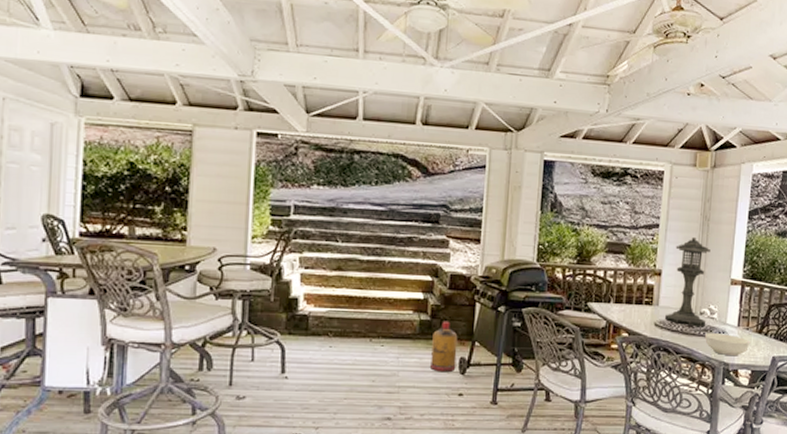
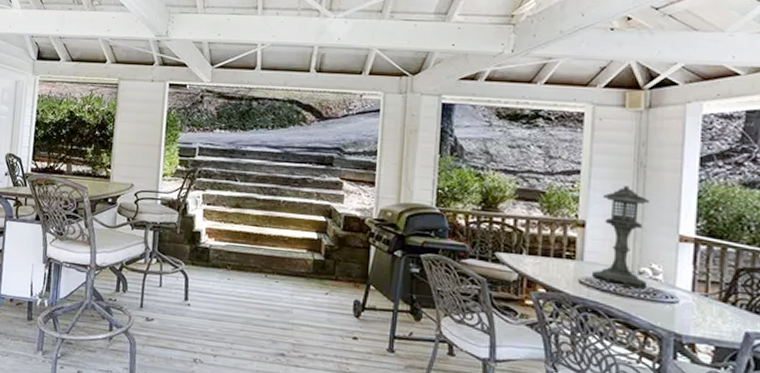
propane tank: present [430,321,458,373] -> none [324,261,352,315]
bowl: present [704,333,750,357] -> none [645,296,711,328]

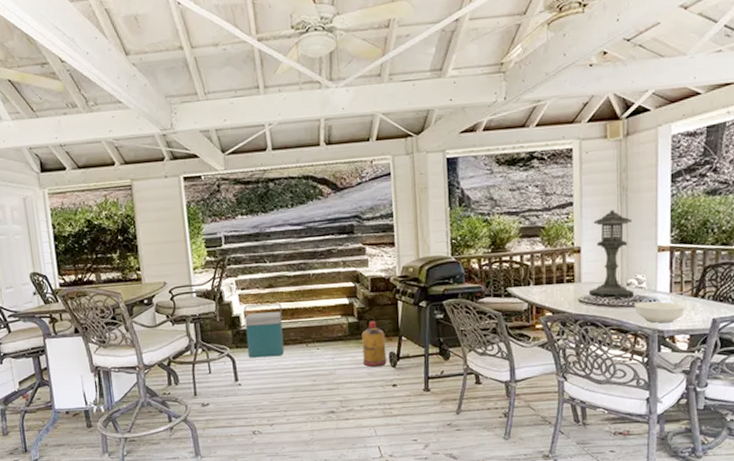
cooler: none [202,222,246,282] -> present [244,303,284,358]
propane tank: none [324,261,352,315] -> present [362,320,387,367]
bowl: none [645,296,711,328] -> present [634,301,686,324]

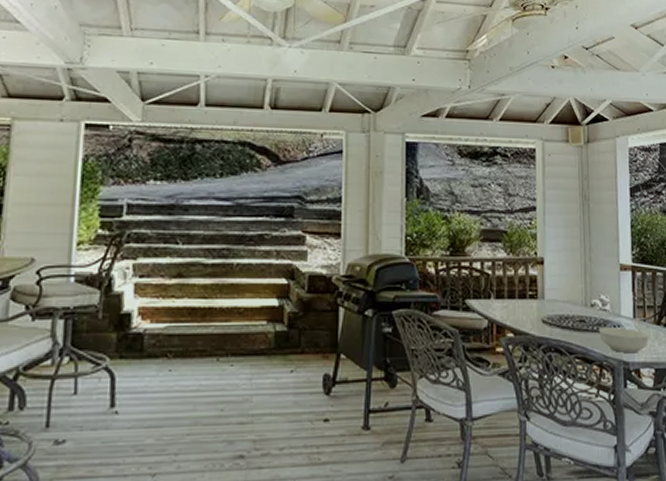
cooler: present [244,303,284,358] -> none [135,299,191,374]
propane tank: present [362,320,387,367] -> none [289,330,320,394]
lantern: present [589,209,635,299] -> none [553,218,599,322]

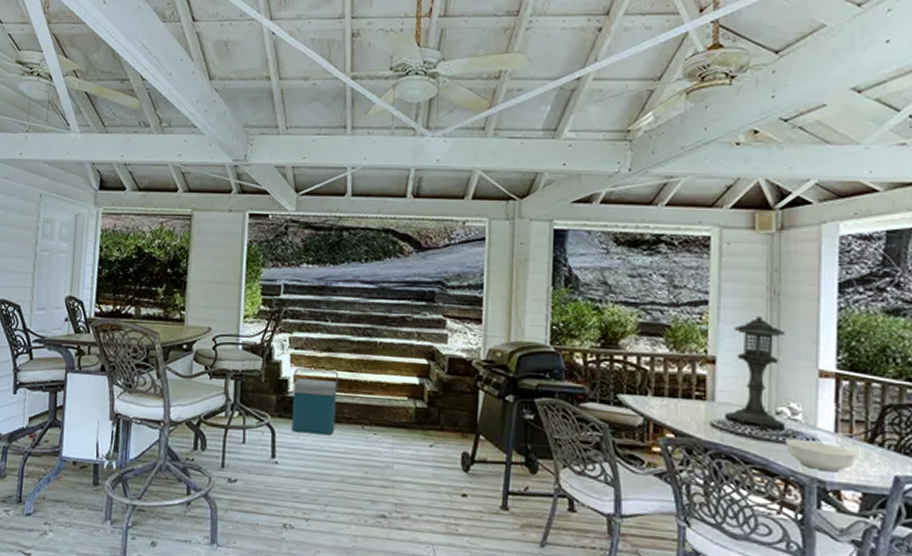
cooler: none [135,299,191,374] -> present [291,368,339,436]
lantern: none [553,218,599,322] -> present [725,315,786,431]

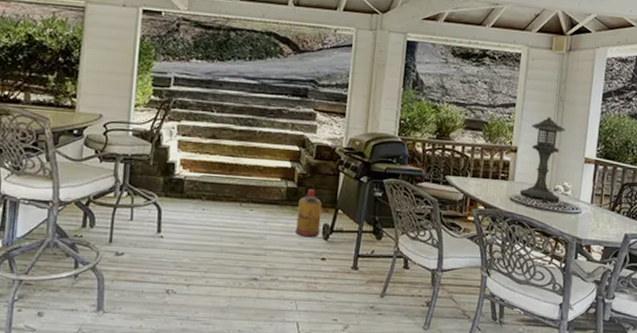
cooler: present [291,368,339,436] -> none [176,153,222,212]
propane tank: none [429,409,459,469] -> present [296,188,322,238]
bowl: present [784,439,857,473] -> none [558,209,603,233]

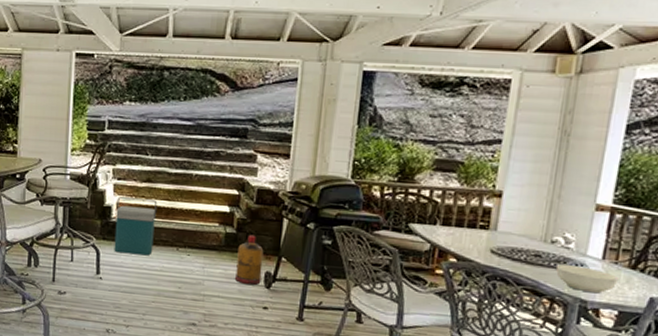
cooler: none [176,153,222,212] -> present [114,197,158,256]
lantern: present [520,116,565,203] -> none [504,154,570,258]
bowl: none [558,209,603,233] -> present [555,264,619,294]

